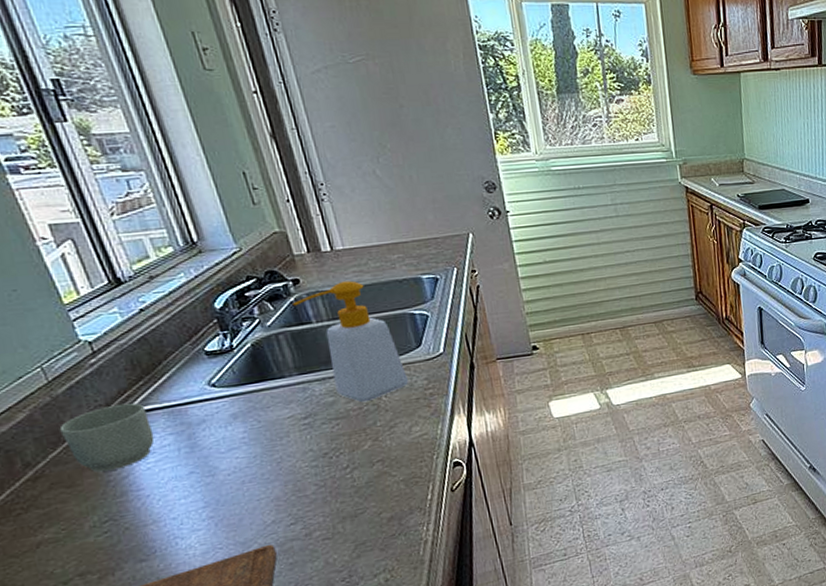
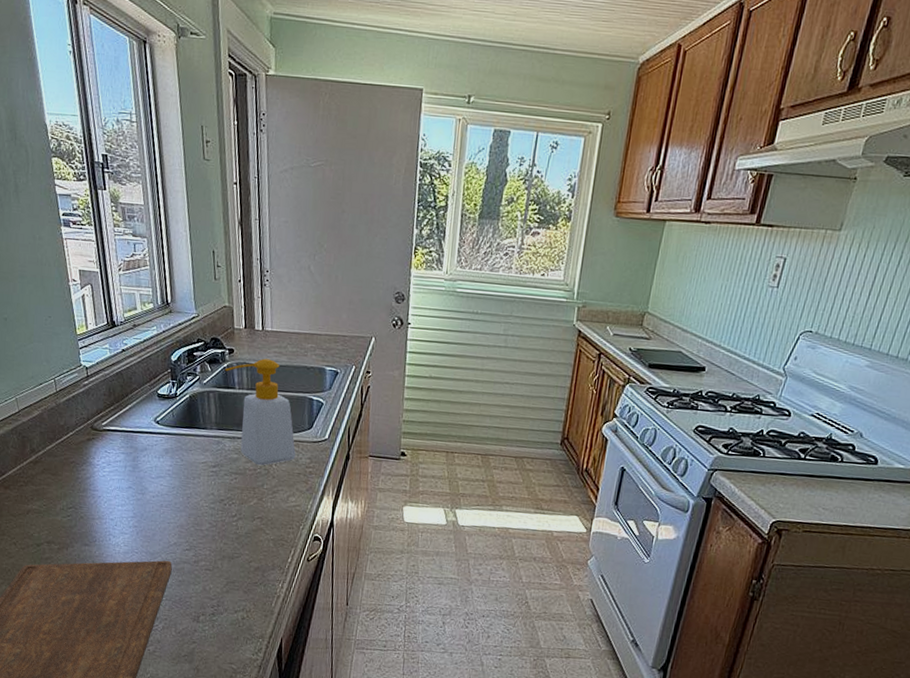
mug: present [59,402,155,472] -> none [56,420,112,471]

